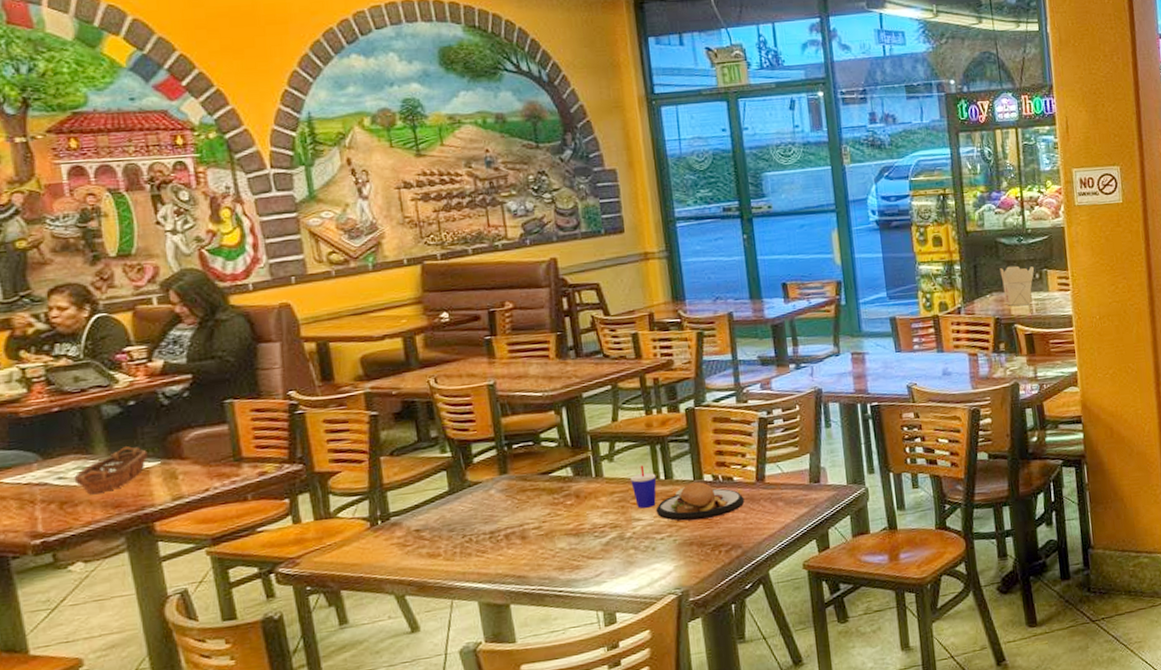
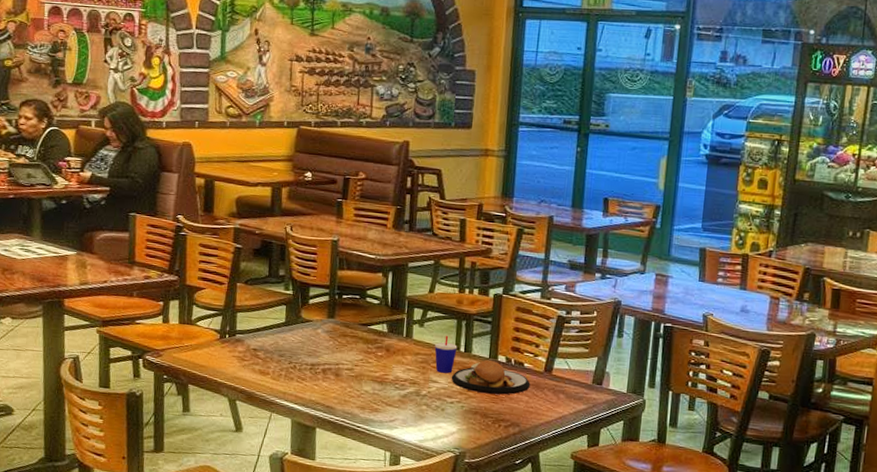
basket: present [74,446,148,495] -> none [15,235,69,268]
takeout container: present [1000,265,1035,306] -> none [818,220,857,262]

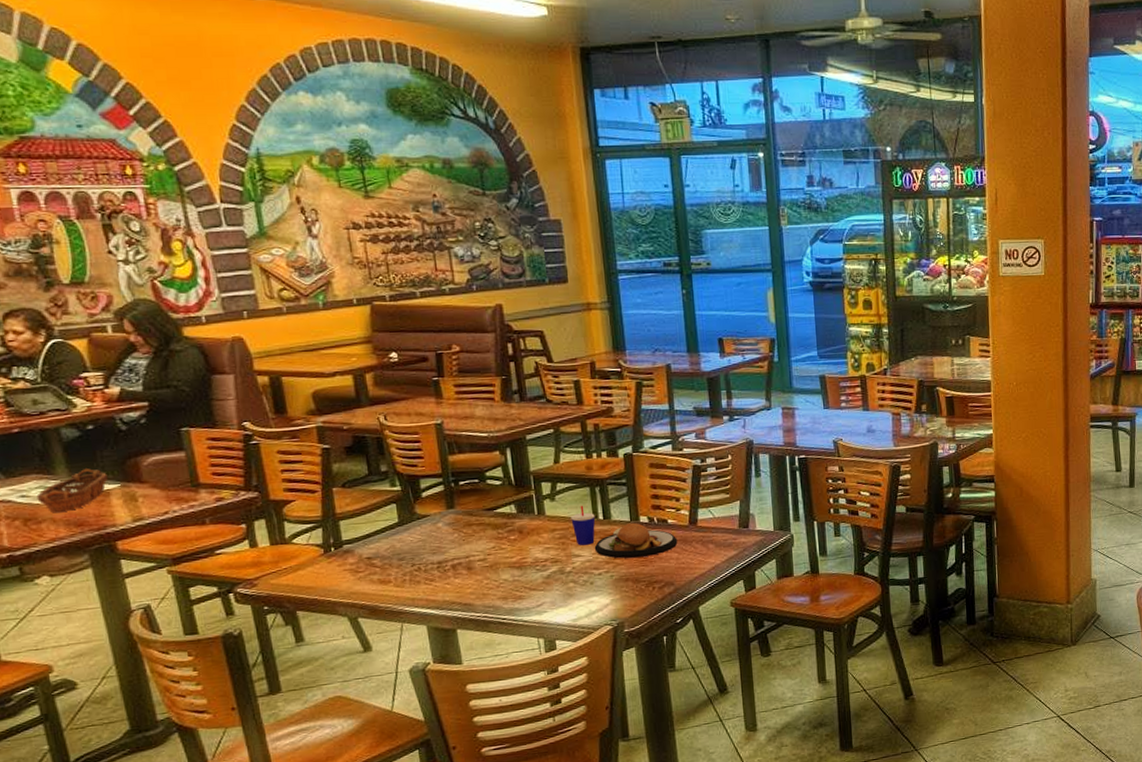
basket: none [15,235,69,268] -> present [36,469,108,513]

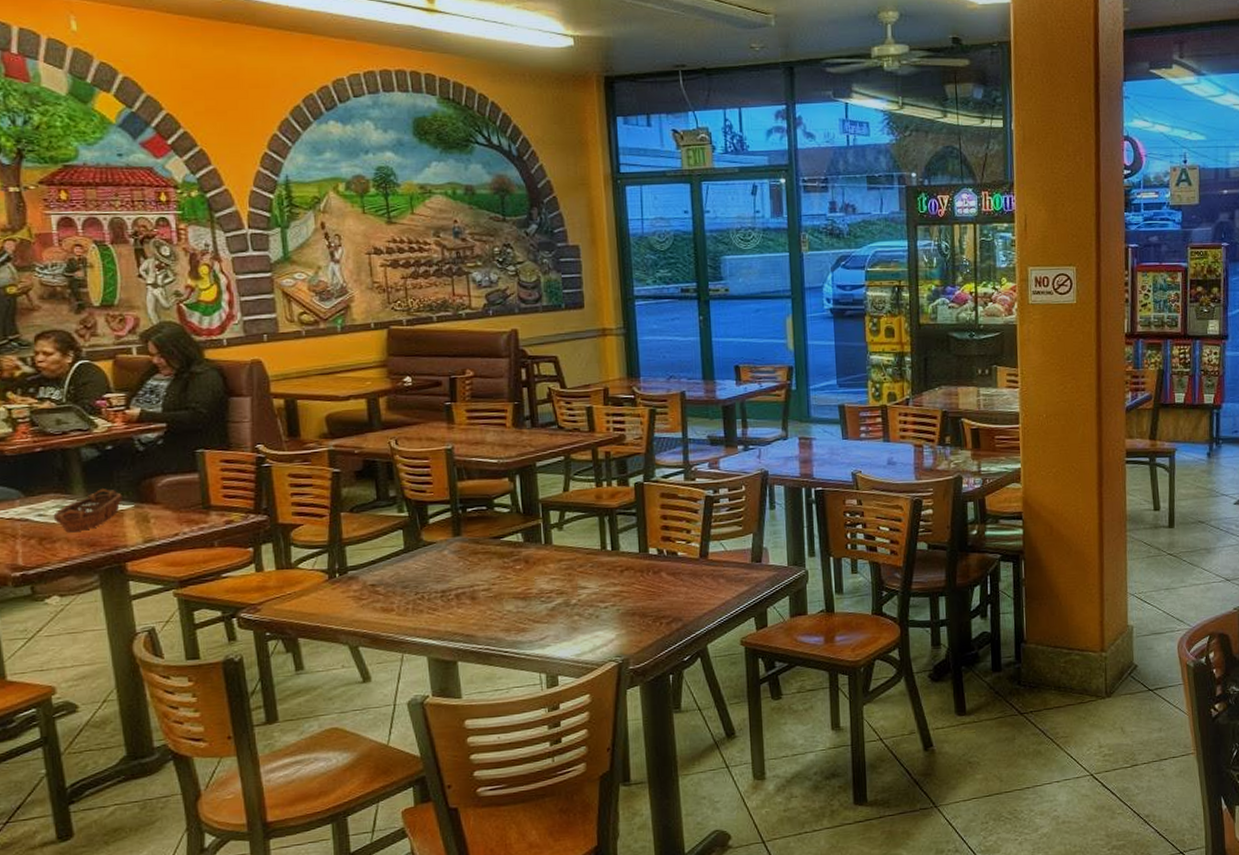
beverage cup: present [571,505,596,546] -> none [578,535,604,577]
burger: present [594,522,678,559] -> none [601,554,687,592]

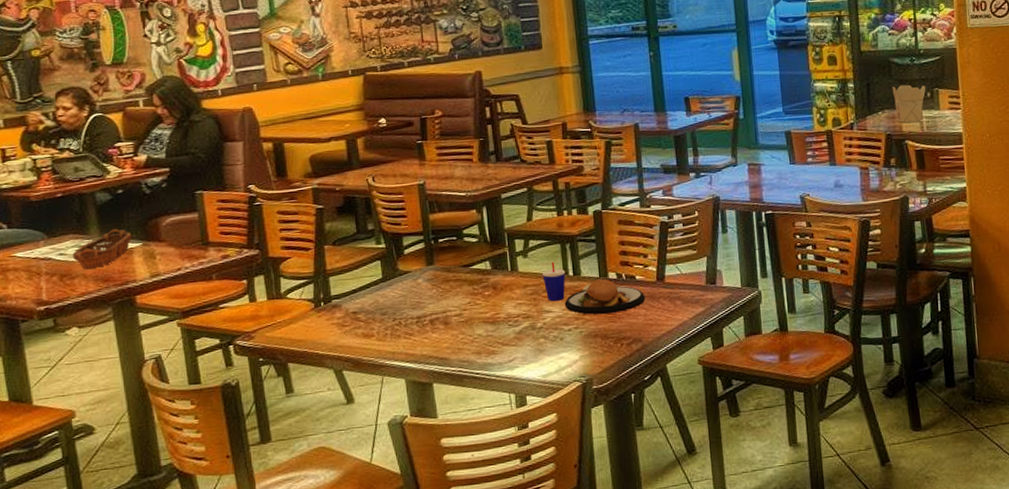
beverage cup: none [578,535,604,577] -> present [542,261,566,301]
burger: none [601,554,687,592] -> present [564,278,646,315]
takeout container: none [950,360,985,401] -> present [892,84,926,123]

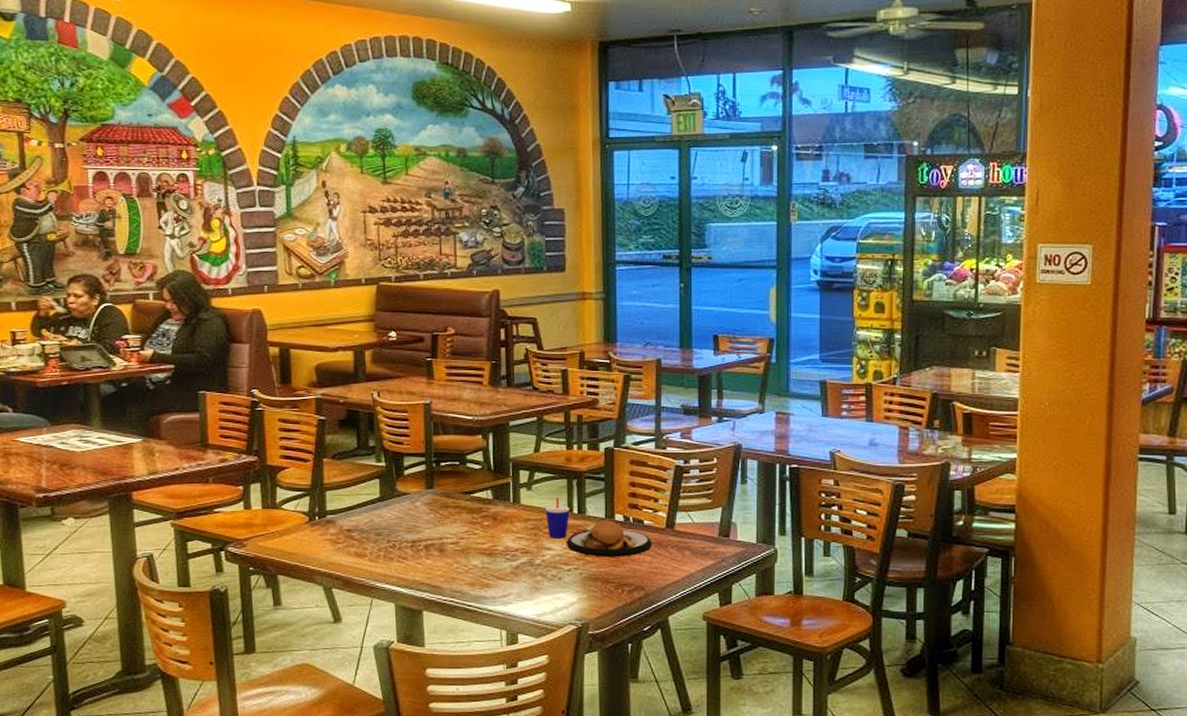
basket: present [72,229,132,270] -> none [73,422,133,461]
takeout container: present [892,84,926,123] -> none [944,340,982,383]

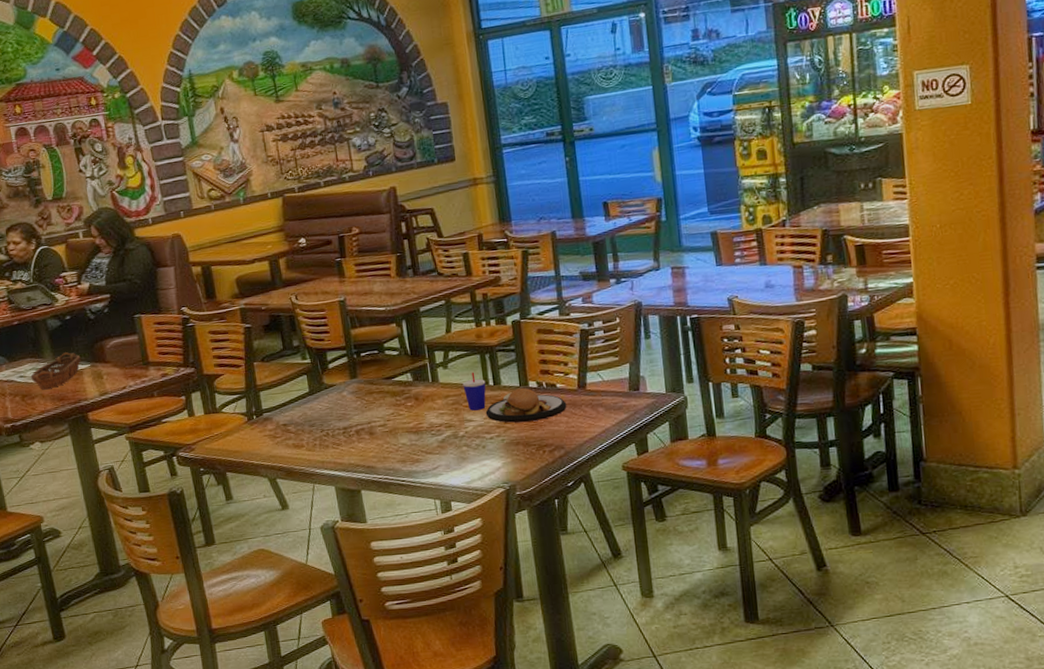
basket: none [73,422,133,461] -> present [31,352,81,390]

